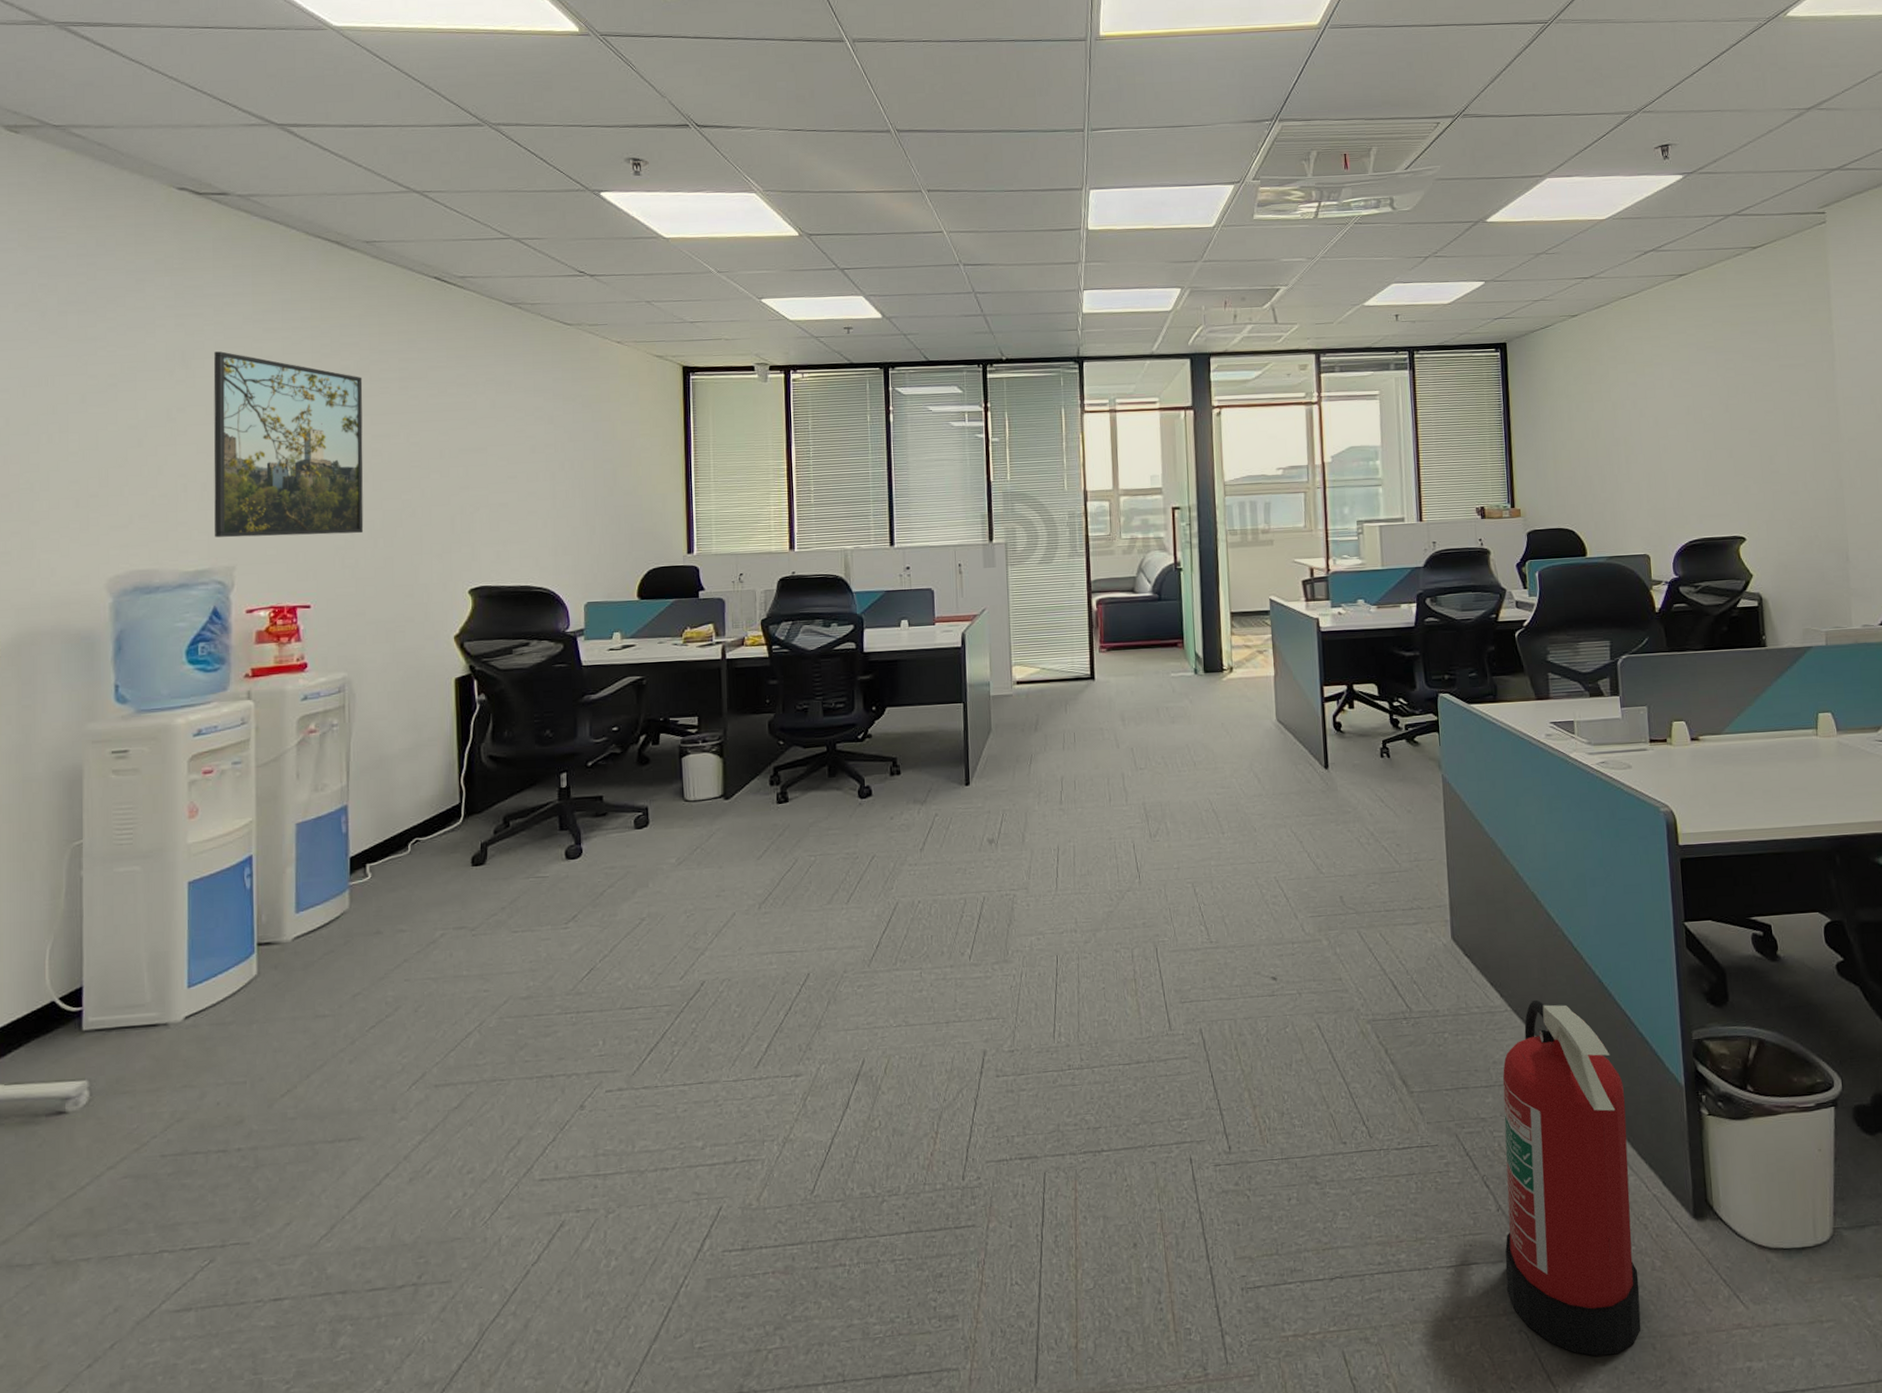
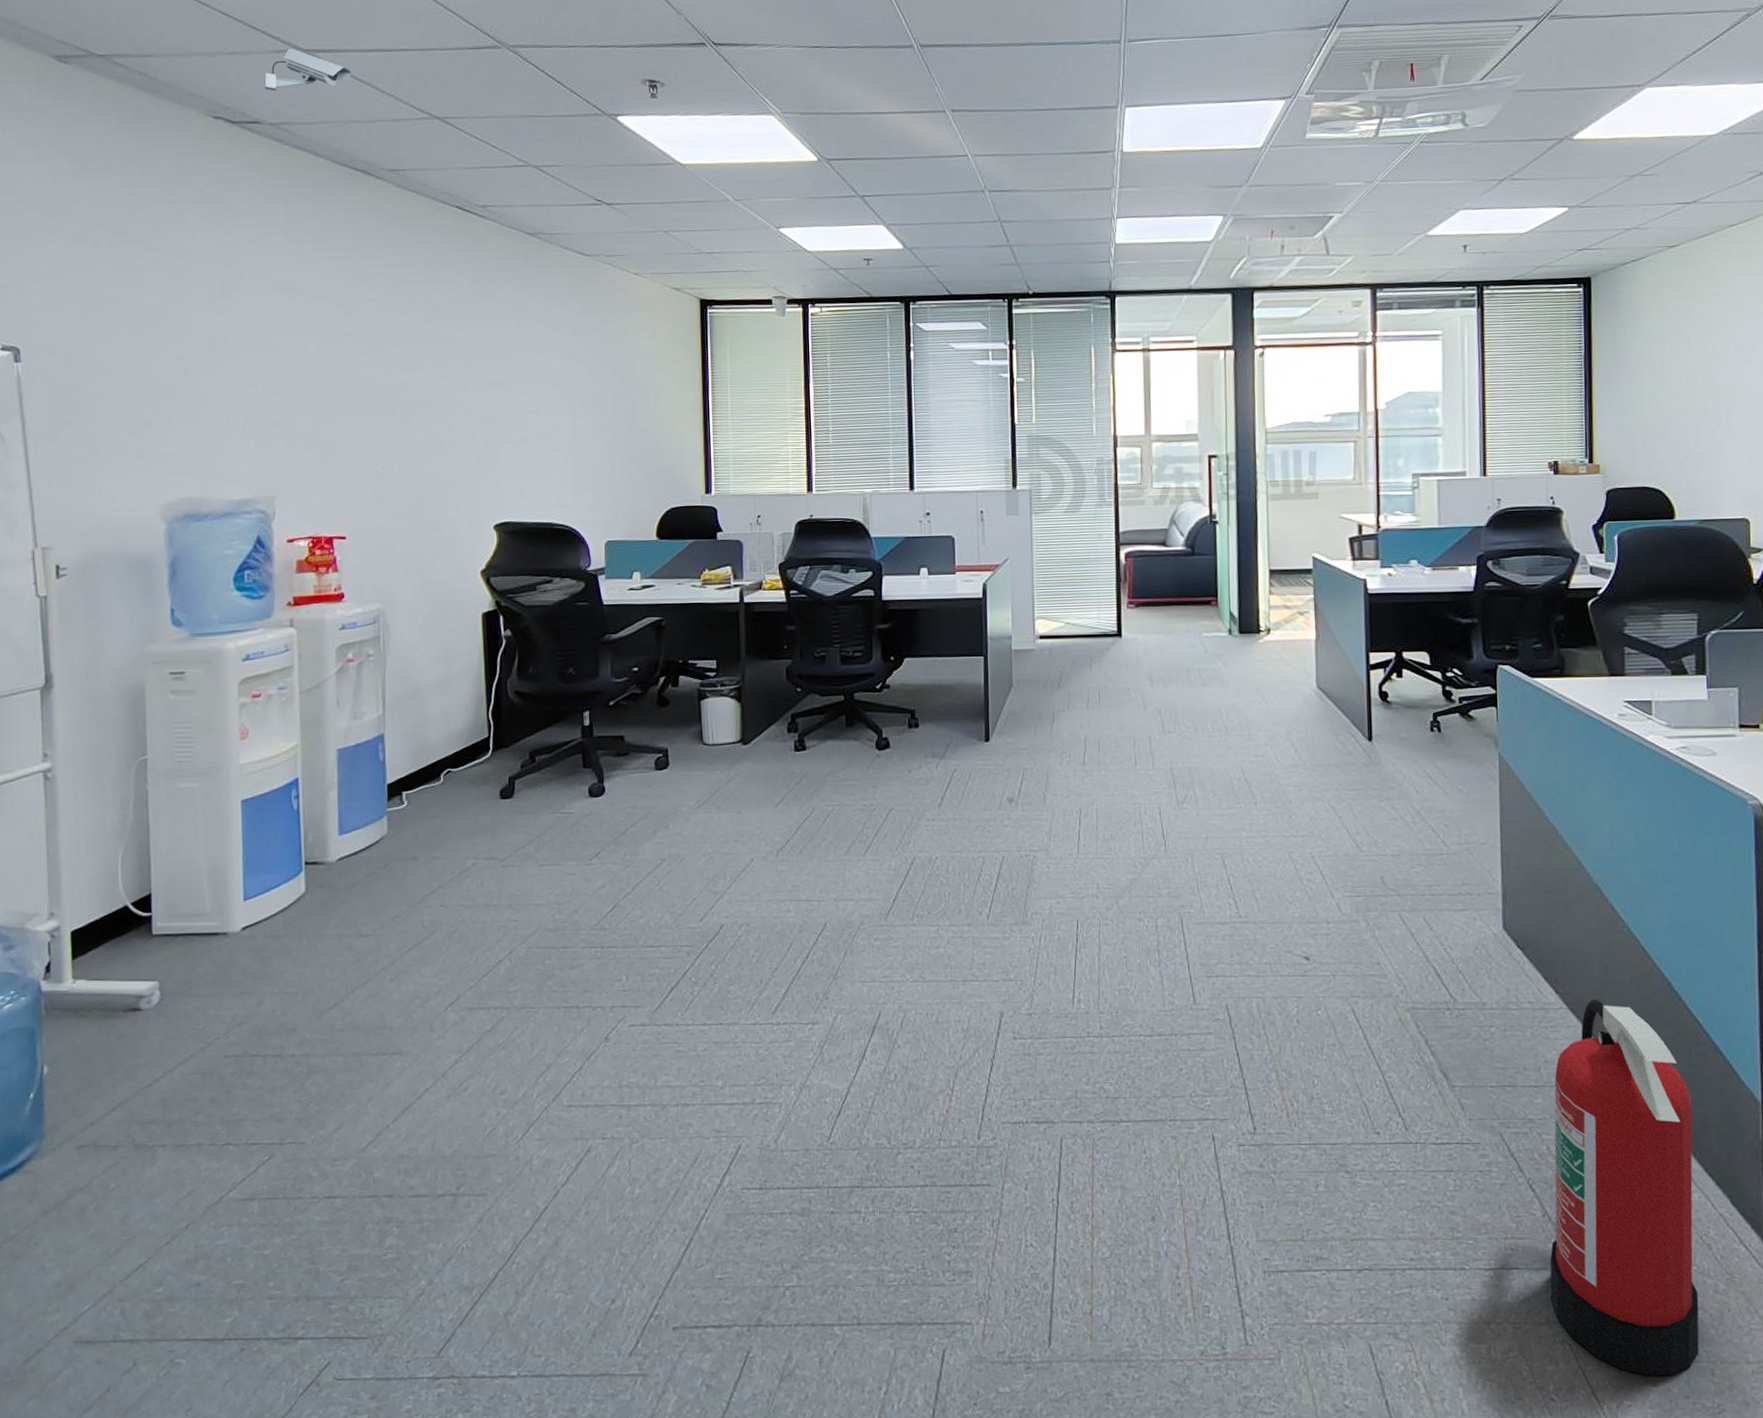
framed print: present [213,351,364,538] -> none [251,282,394,468]
security camera: none [234,122,327,164] -> present [264,48,352,92]

